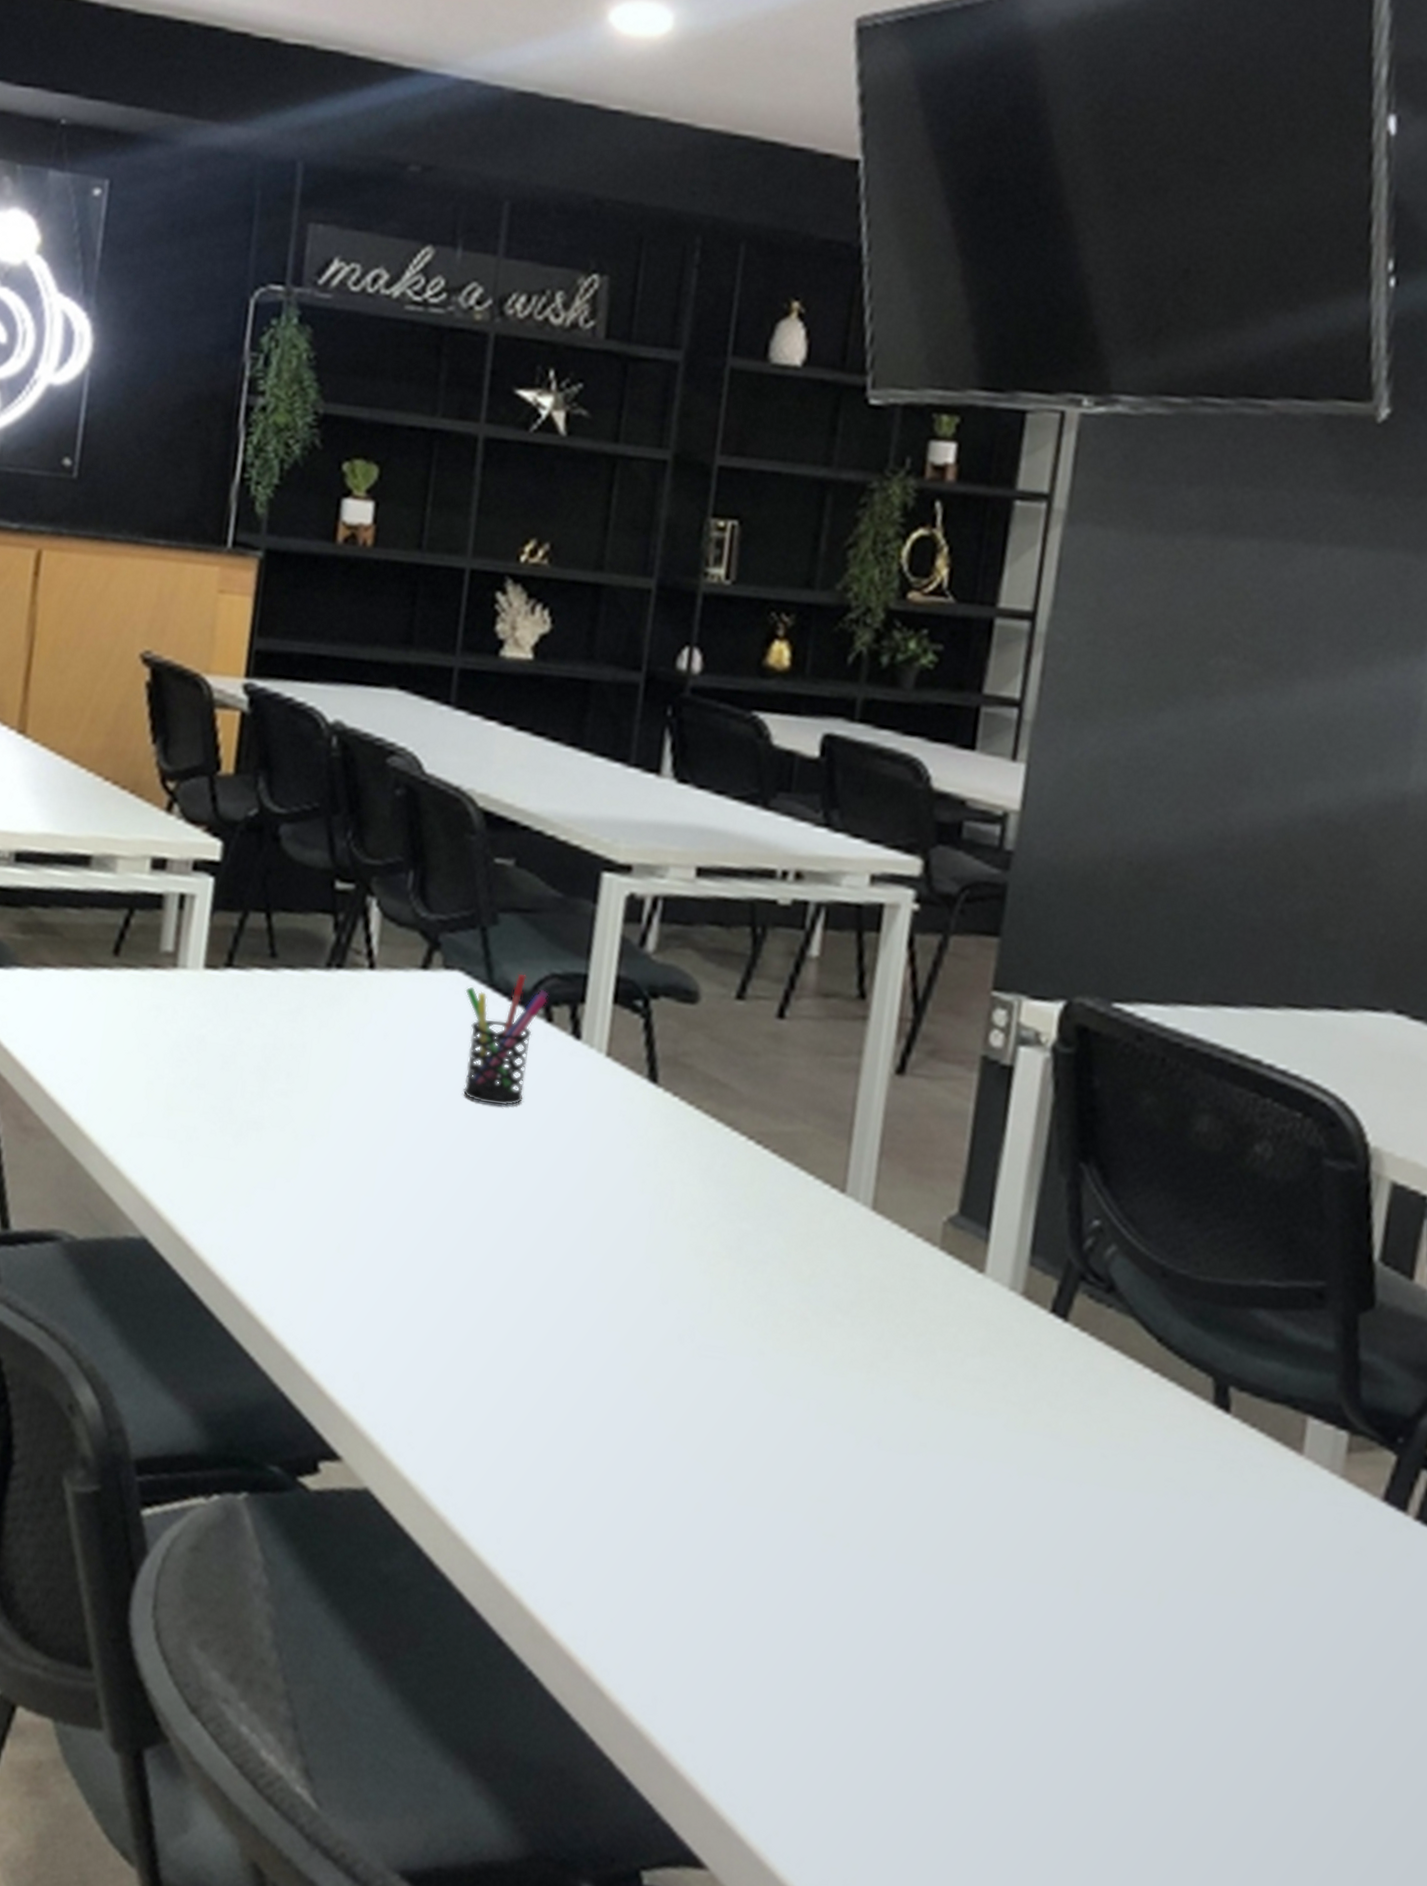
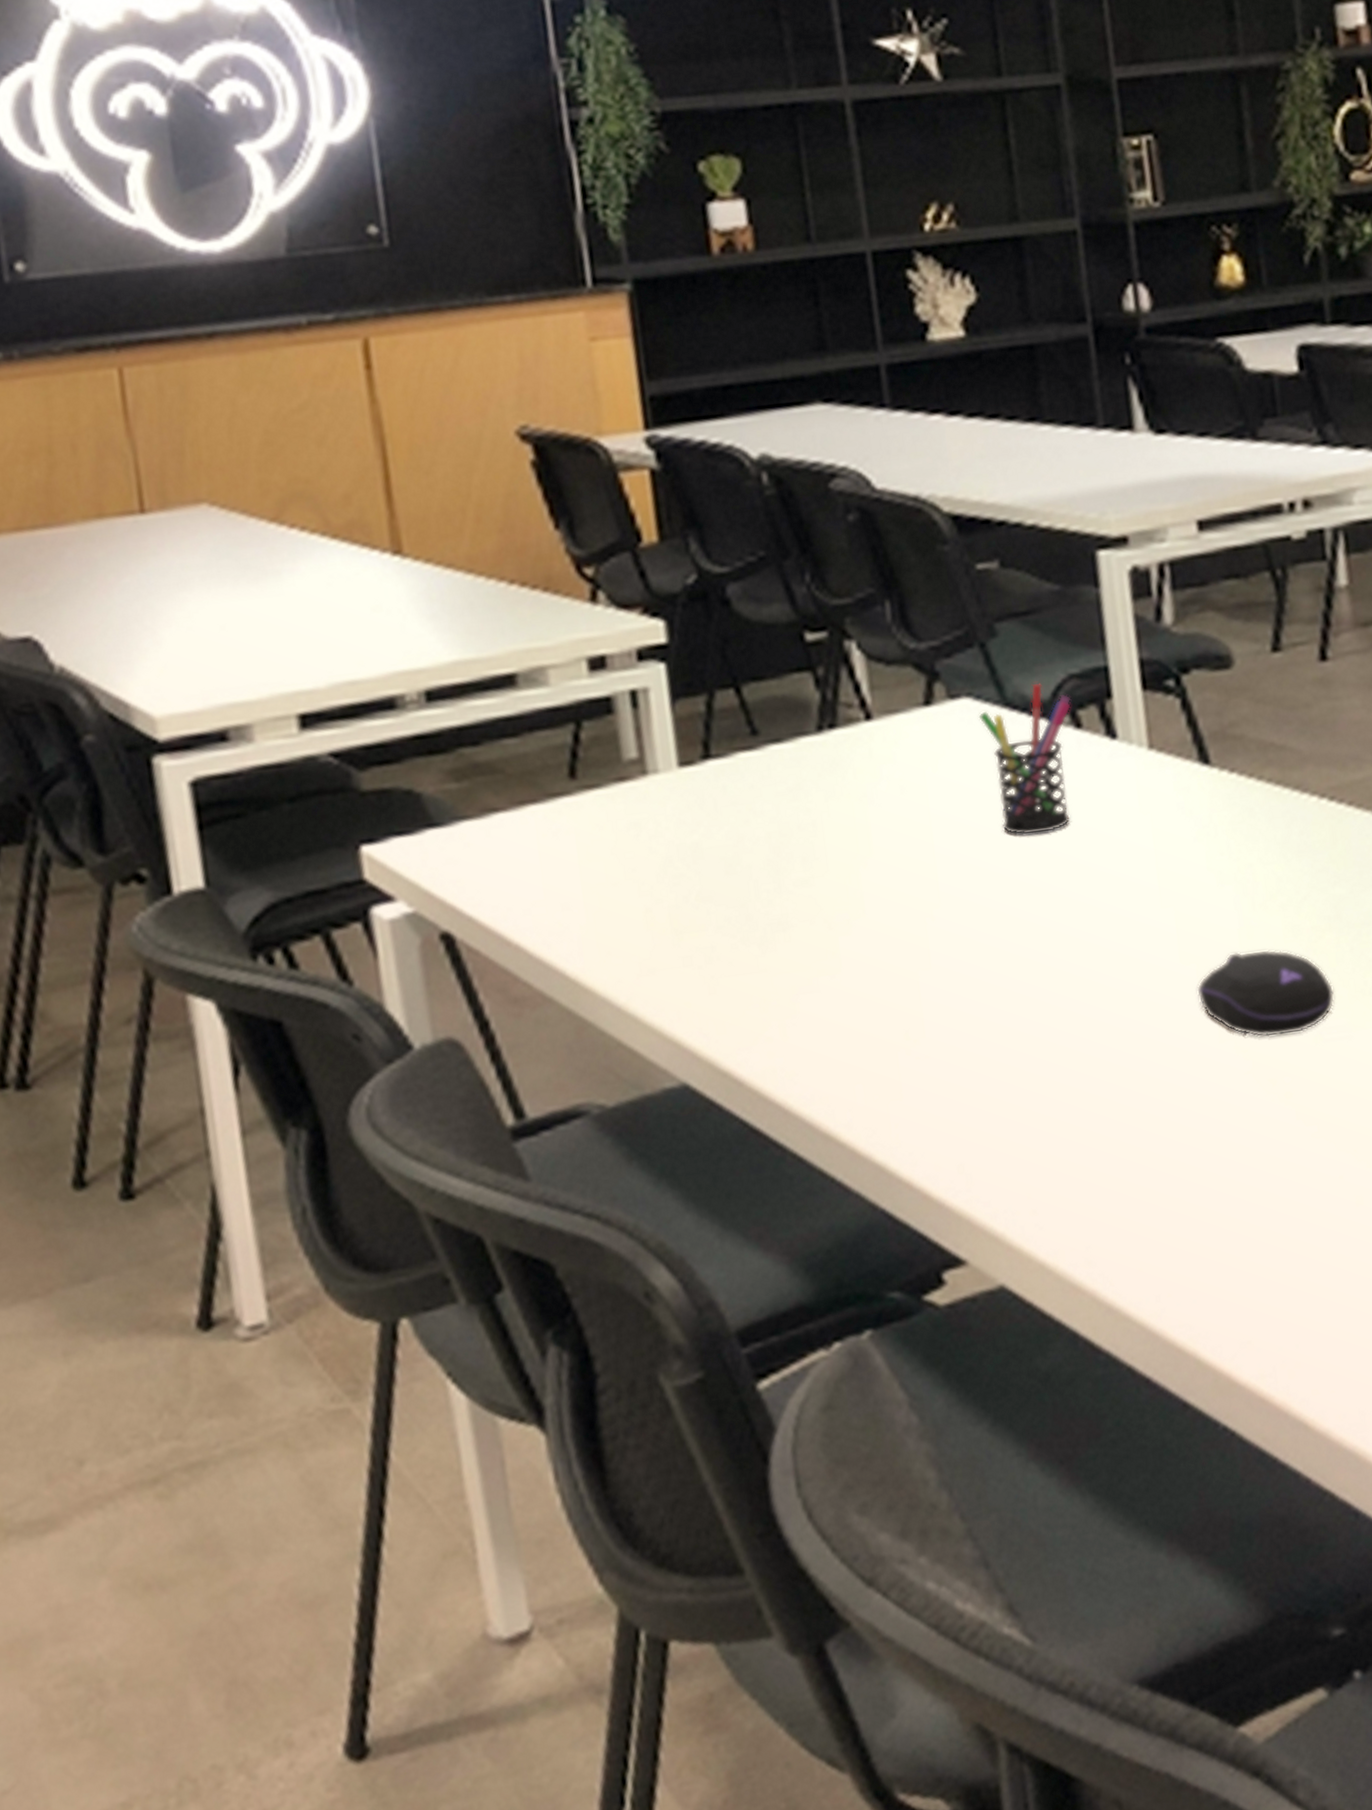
computer mouse: none [597,1254,721,1343] -> present [1197,949,1335,1038]

